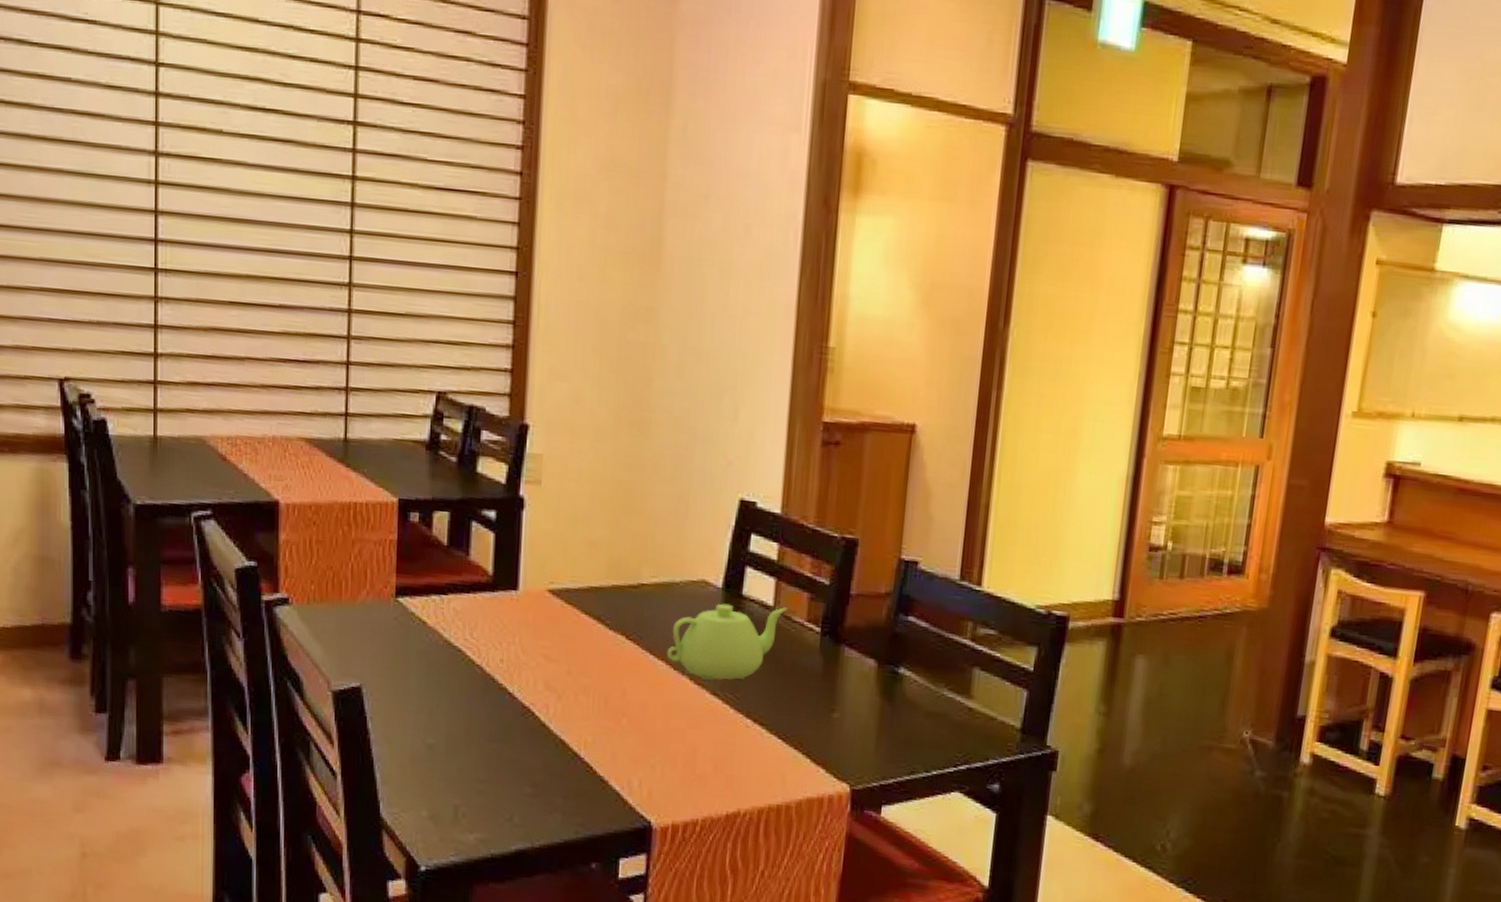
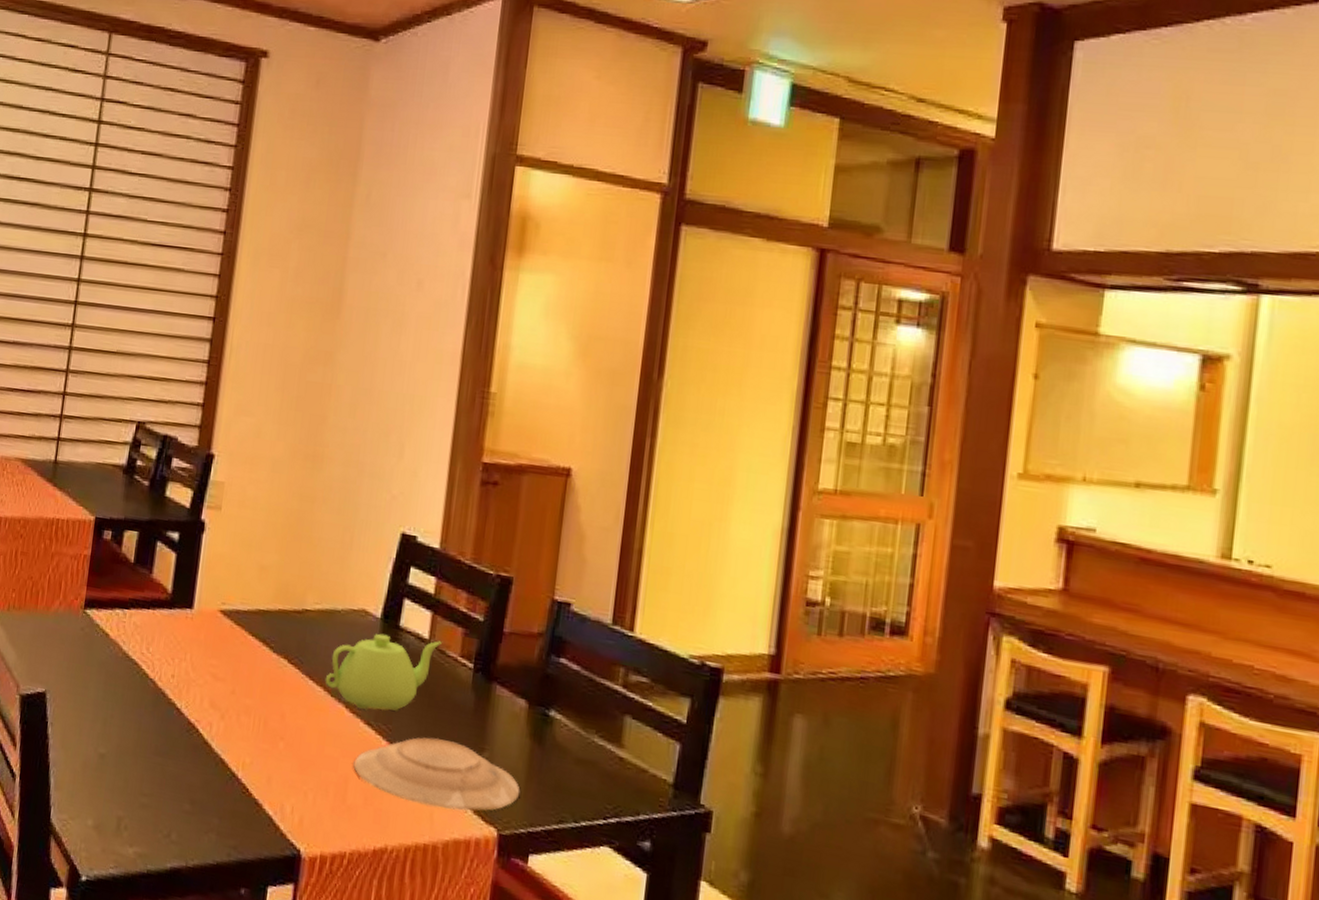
plate: none [701,702,872,771] -> present [353,737,520,811]

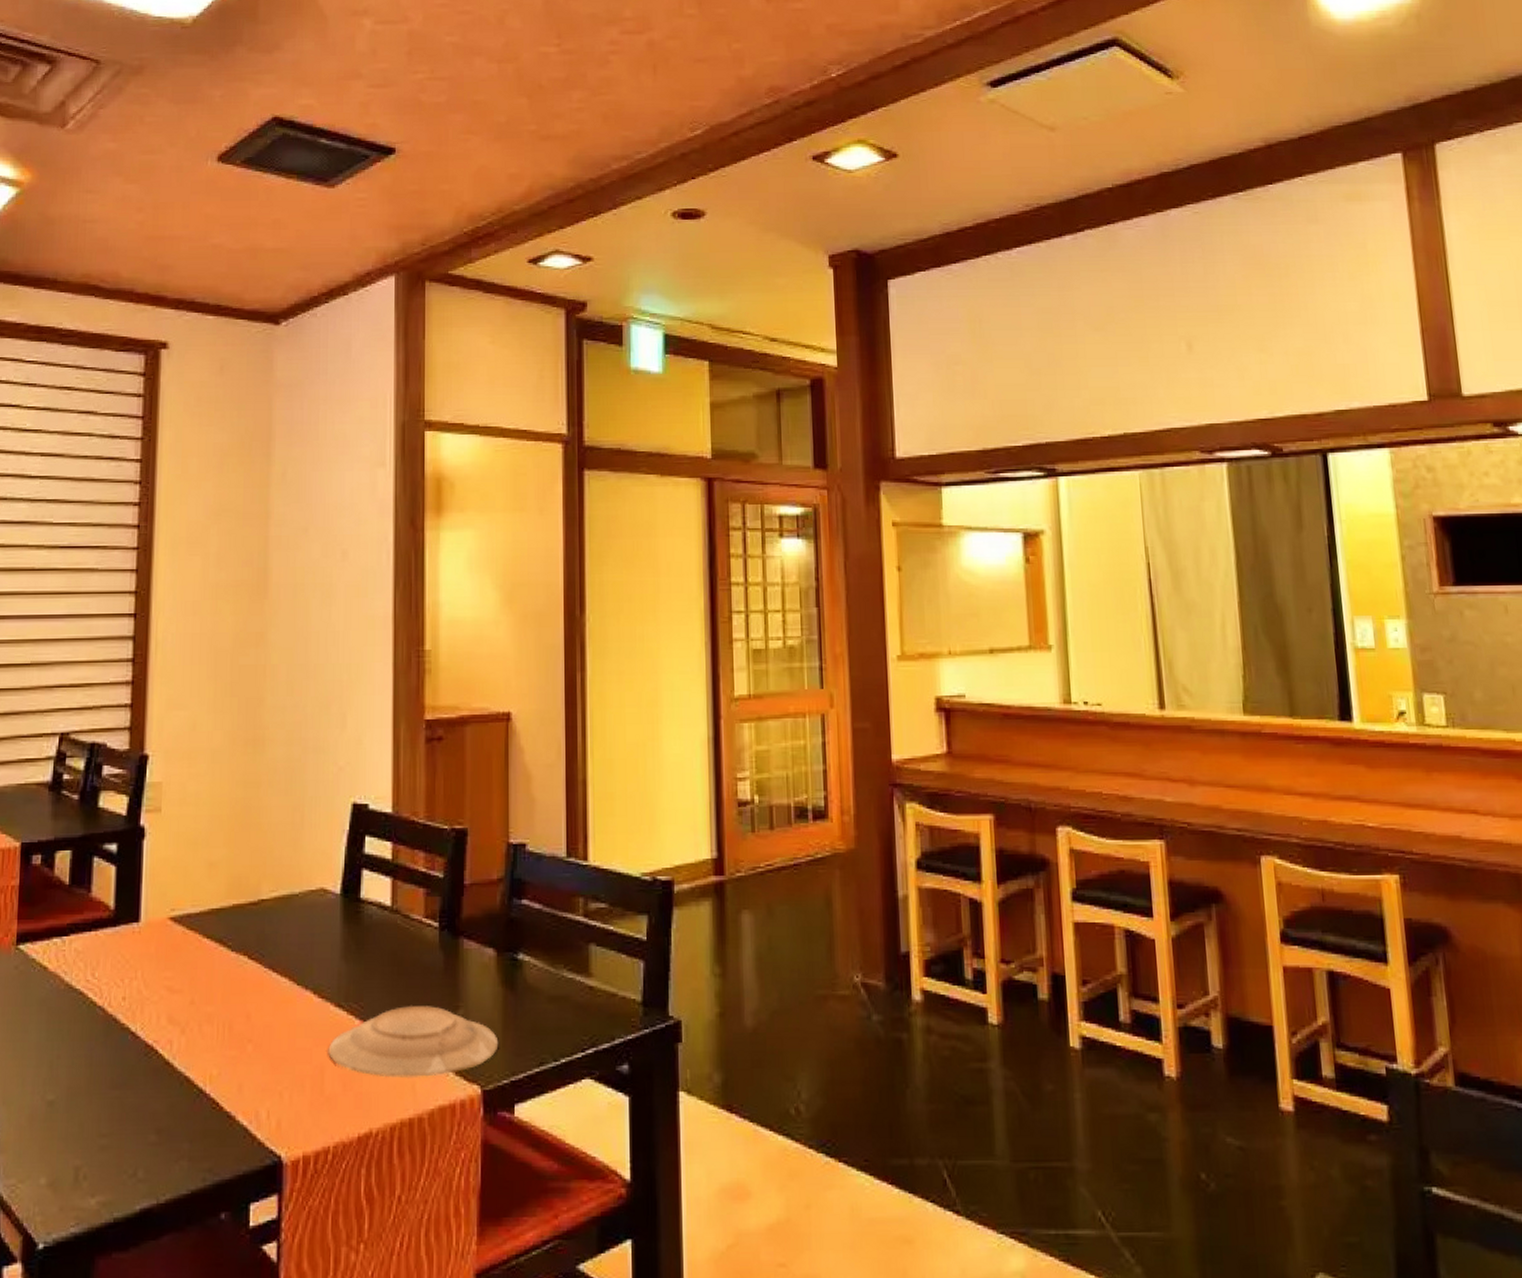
teapot: present [325,633,442,711] -> none [289,906,405,991]

